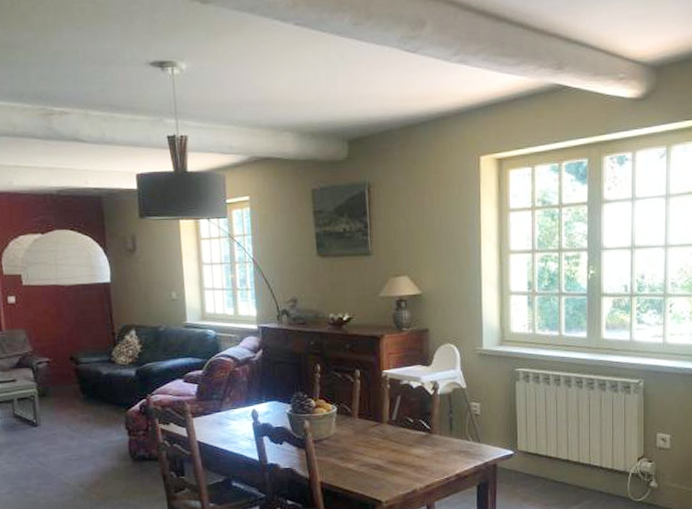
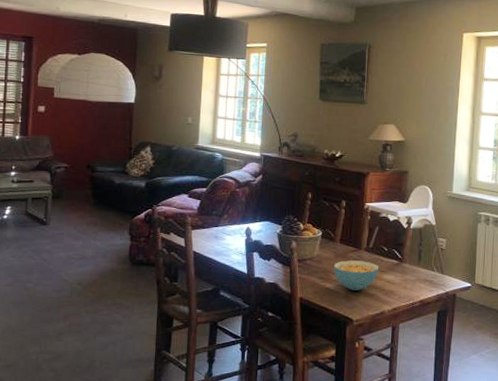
cereal bowl: none [354,435,406,469] -> present [334,260,379,291]

